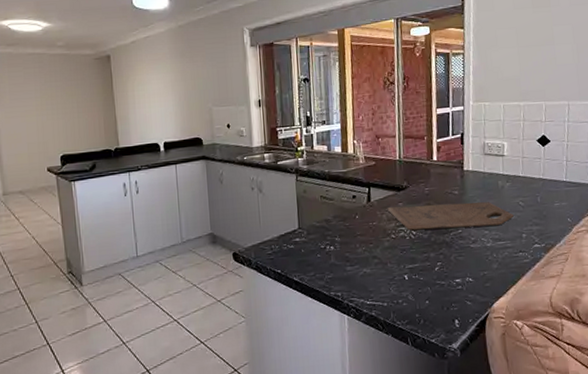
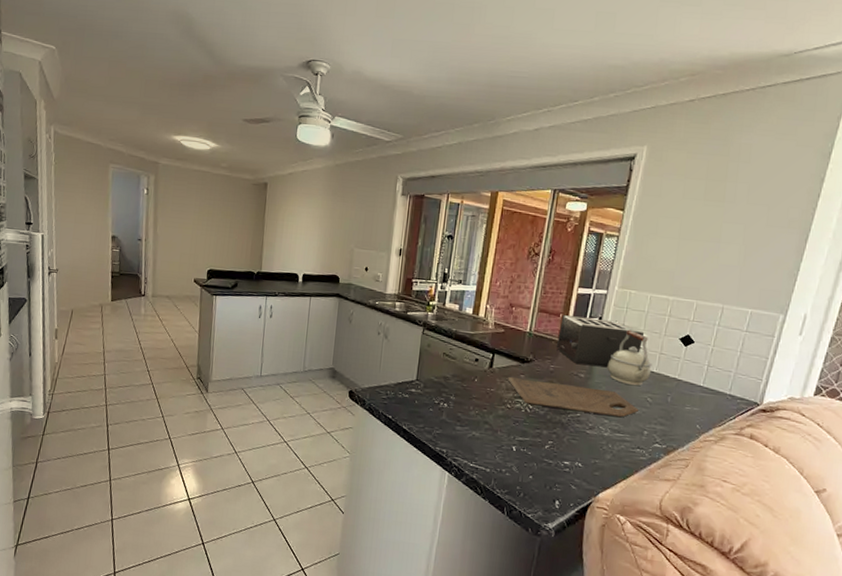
toaster: none [426,134,505,182] -> present [556,315,645,368]
kettle: none [477,140,518,193] -> present [607,329,652,386]

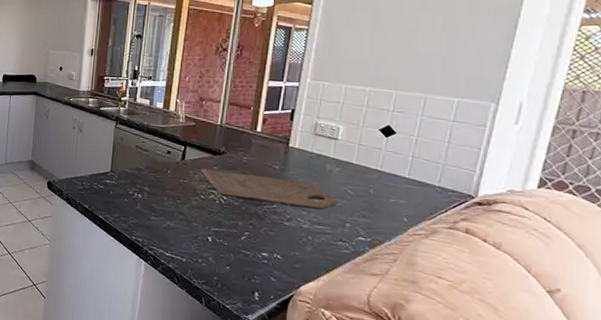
toaster: present [556,315,645,368] -> none [248,108,341,159]
kettle: present [607,329,652,386] -> none [303,121,351,178]

